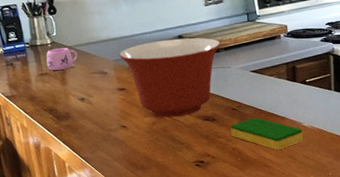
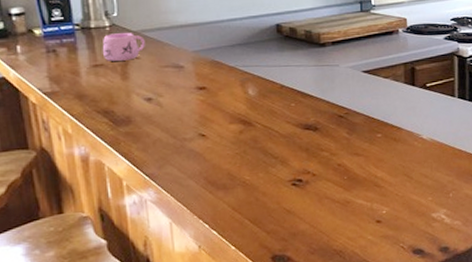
mixing bowl: present [119,37,221,118] -> none [200,27,328,125]
dish sponge: present [230,117,303,151] -> none [336,127,421,167]

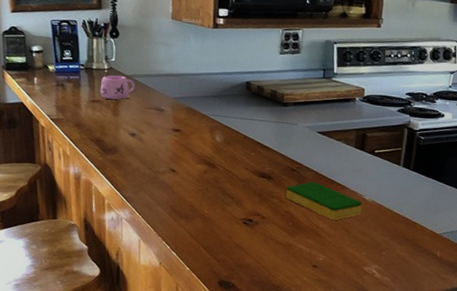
dish sponge: none [336,127,421,167] -> present [286,182,362,221]

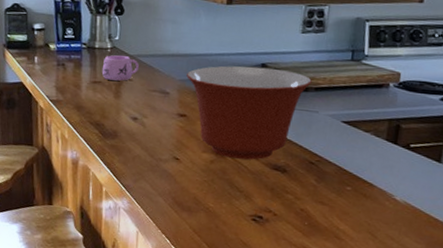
mixing bowl: none [179,84,290,169] -> present [187,65,312,160]
dish sponge: present [286,182,362,221] -> none [302,177,392,223]

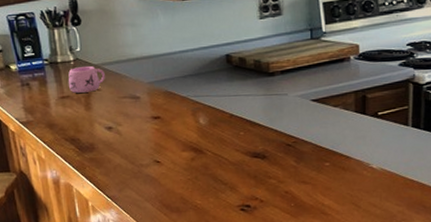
mixing bowl: present [187,65,312,160] -> none [154,57,277,153]

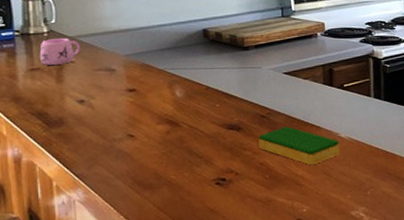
dish sponge: none [284,155,370,196] -> present [259,126,340,166]

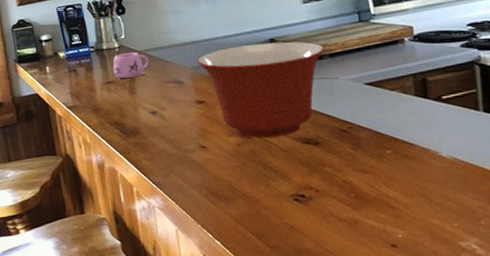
mixing bowl: none [131,32,251,125] -> present [197,41,324,138]
dish sponge: present [259,126,340,166] -> none [339,142,441,187]

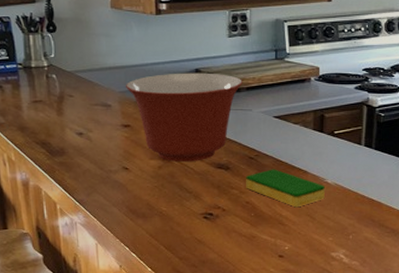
mug: present [113,52,149,78] -> none [41,73,78,98]
dish sponge: none [339,142,441,187] -> present [246,169,325,208]

